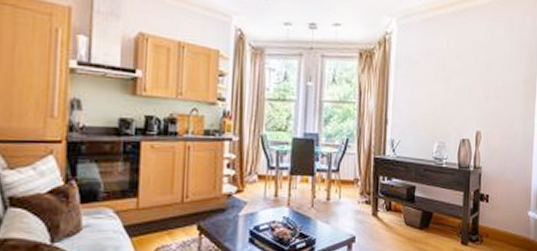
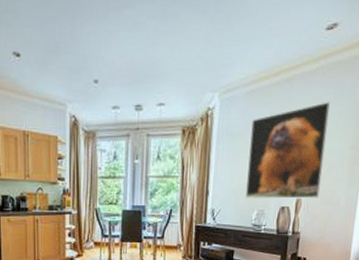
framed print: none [425,35,502,131] -> present [245,102,330,199]

